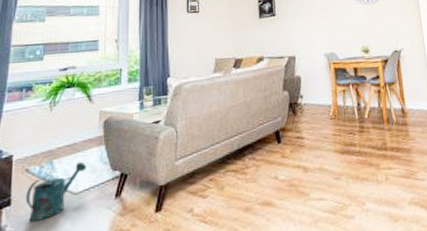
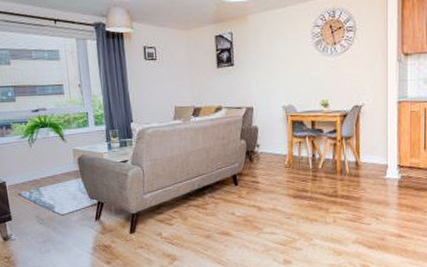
watering can: present [25,161,86,222] -> none [22,190,68,233]

